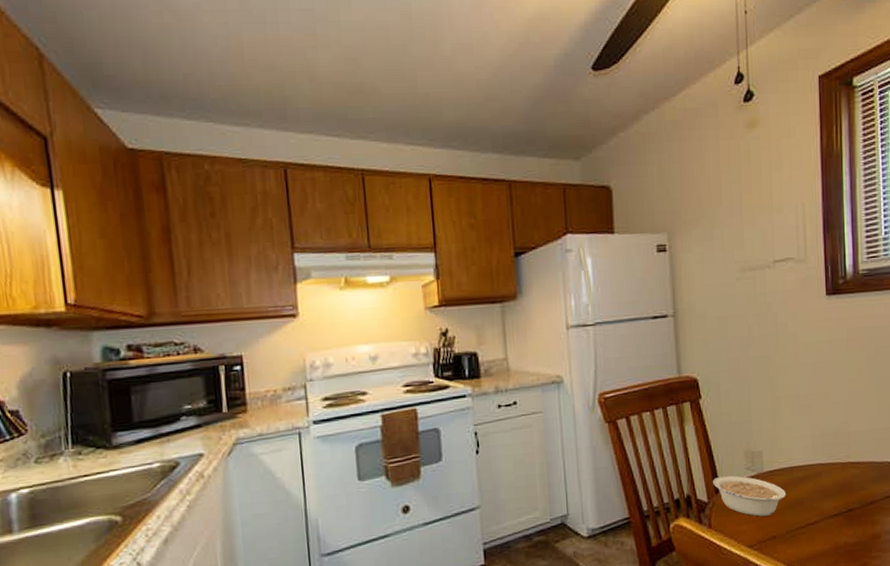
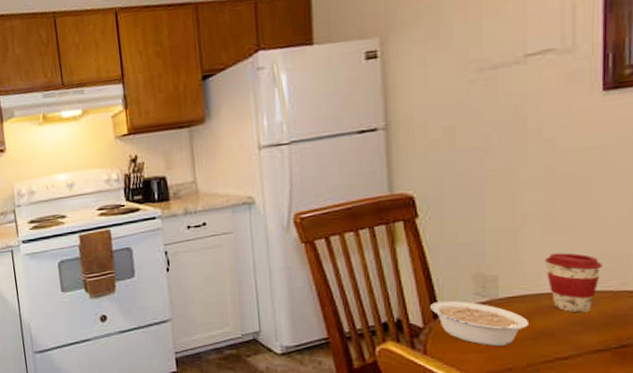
coffee cup: none [794,430,833,483] -> present [544,252,603,313]

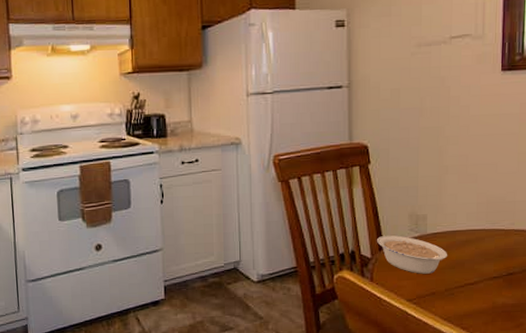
coffee cup: present [544,252,603,313] -> none [459,198,498,247]

